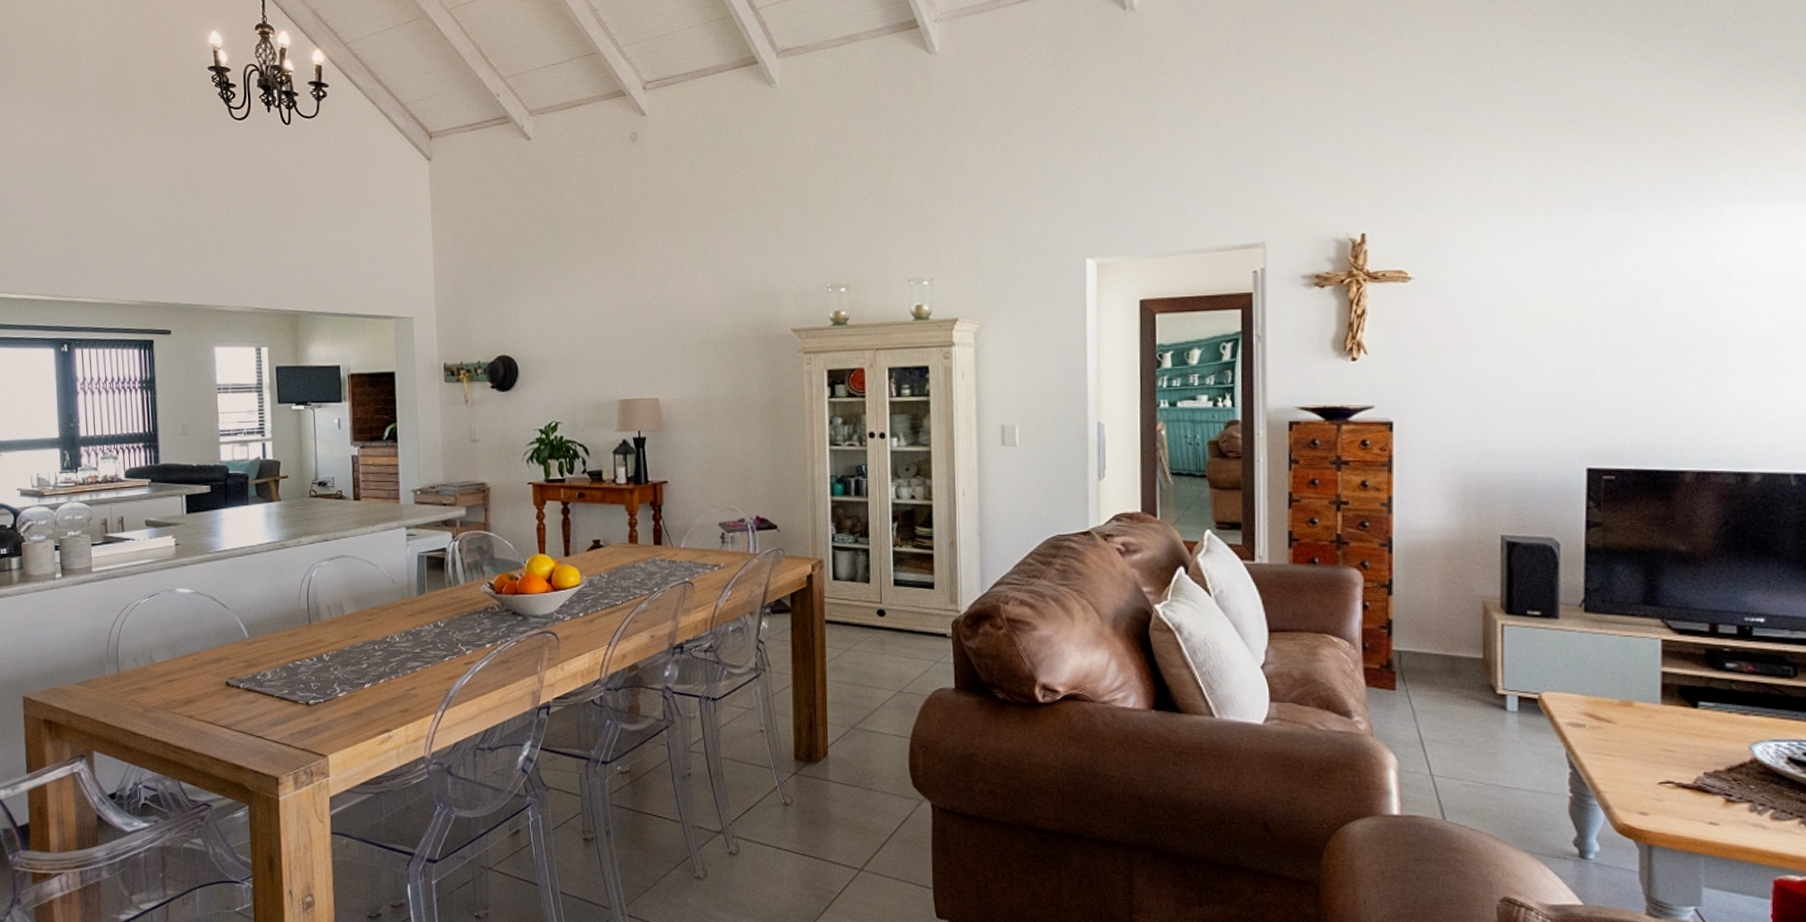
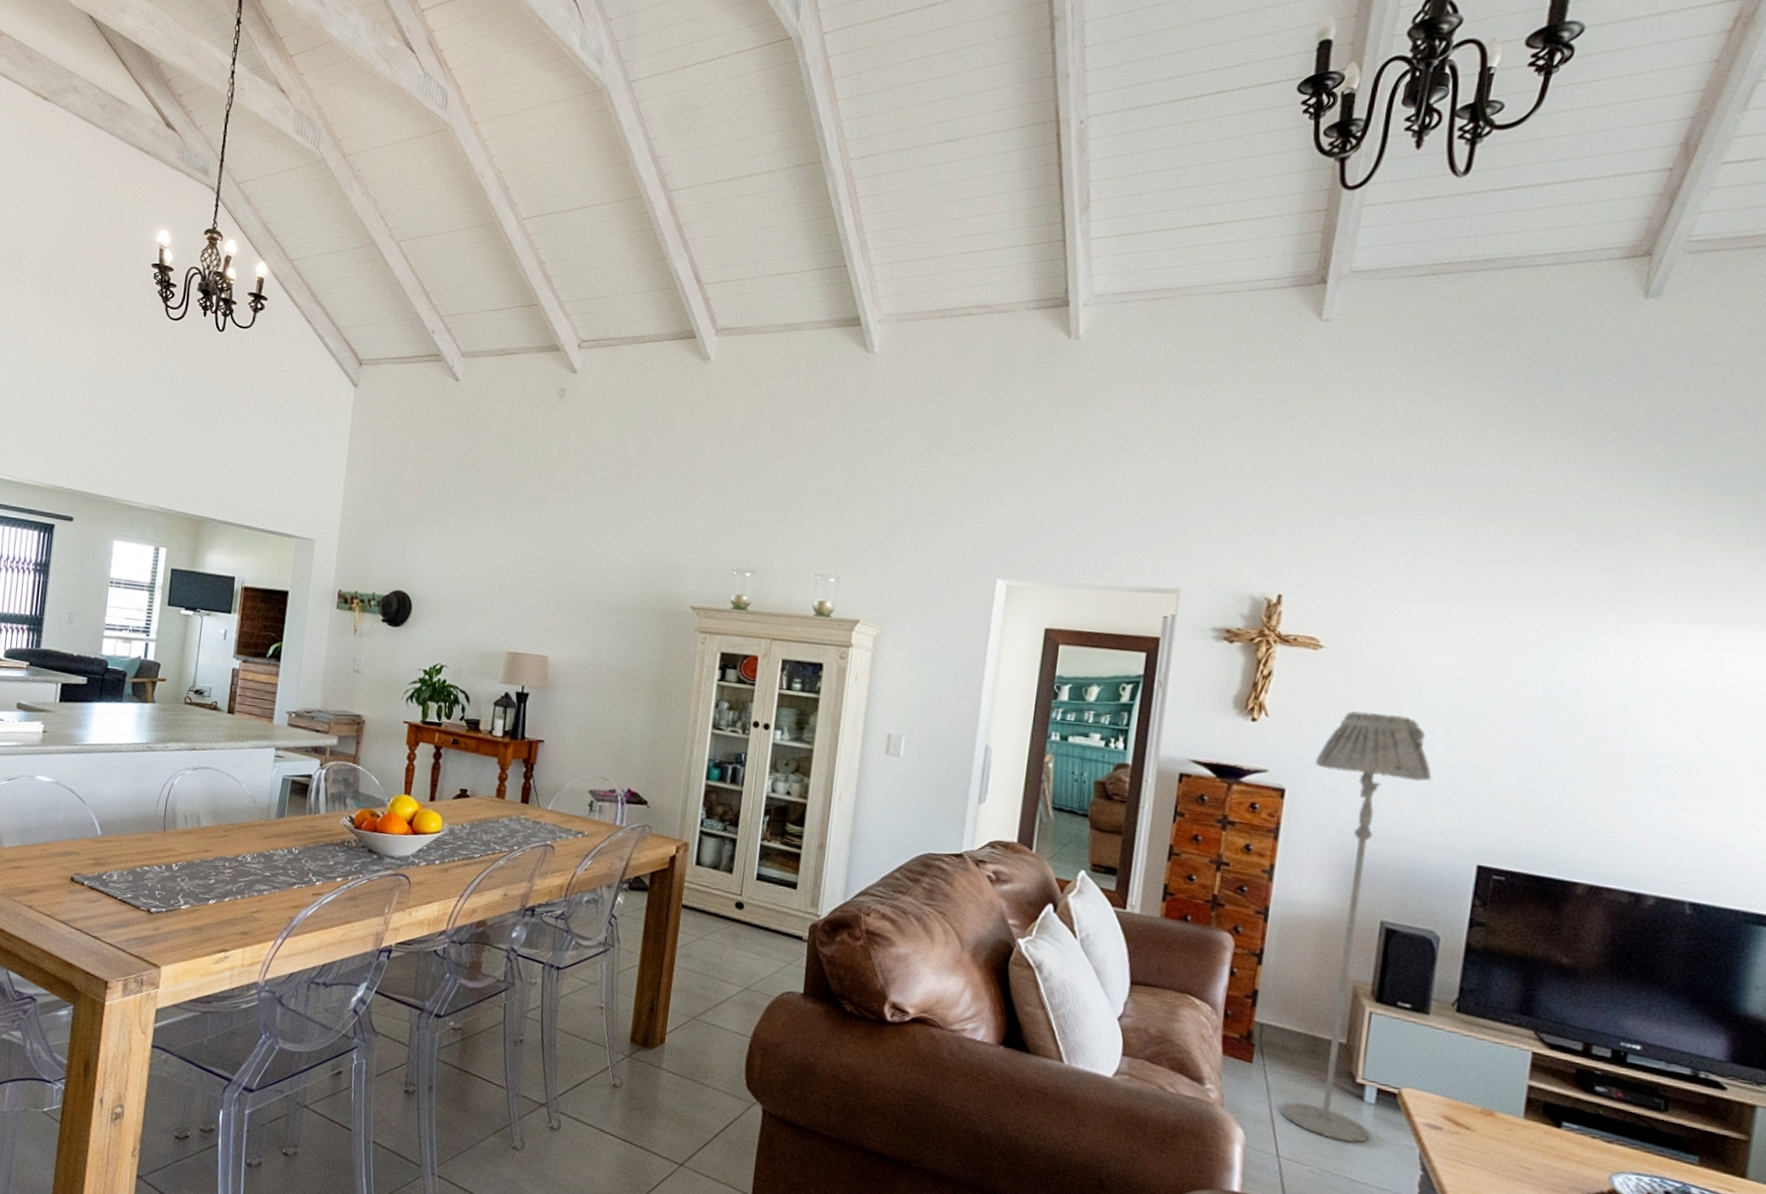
floor lamp: none [1419,334,1533,751] -> present [1281,711,1432,1143]

